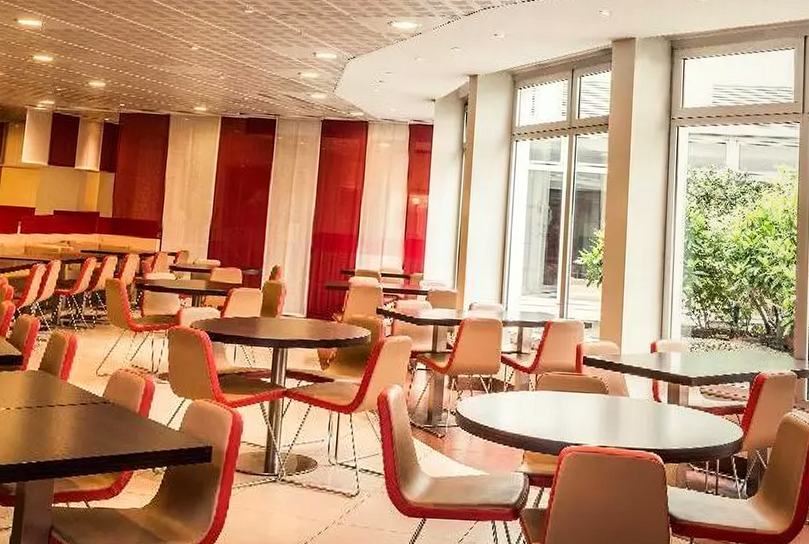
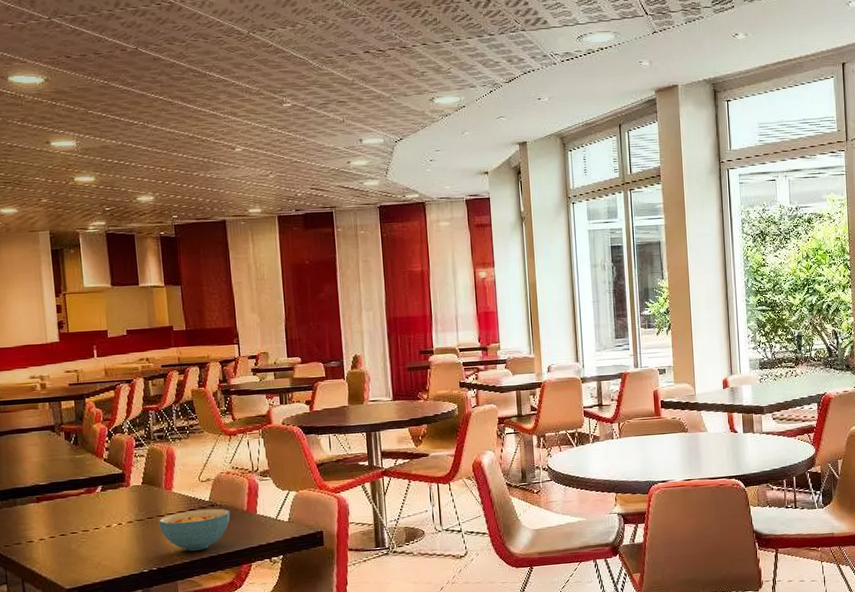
cereal bowl: none [47,404,121,449] -> present [159,508,230,551]

